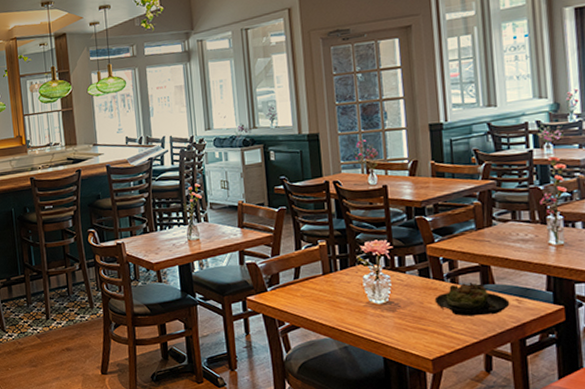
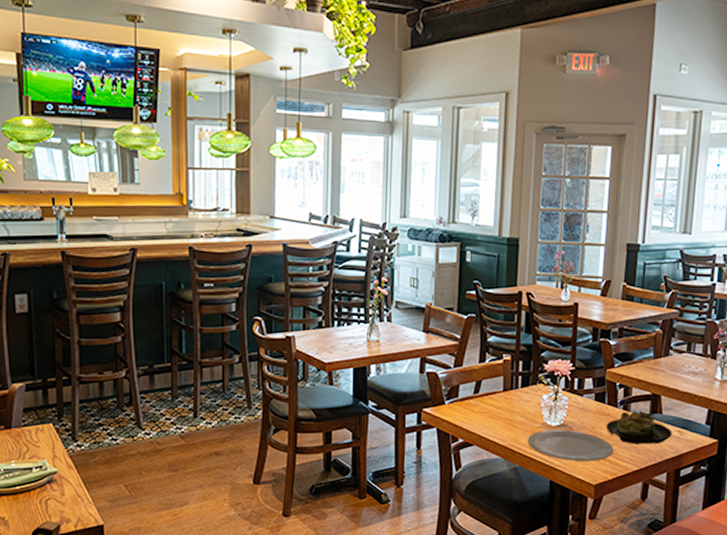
plate: none [353,306,447,337] -> present [527,429,613,461]

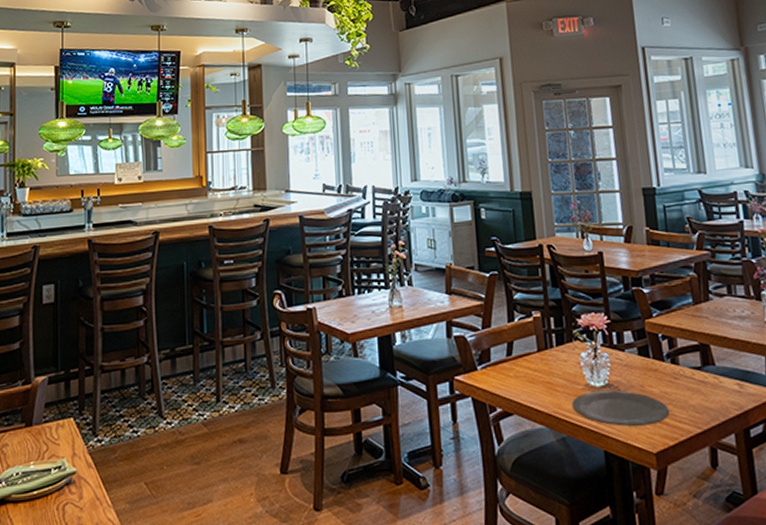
salad: present [606,410,673,445] -> none [655,362,732,402]

